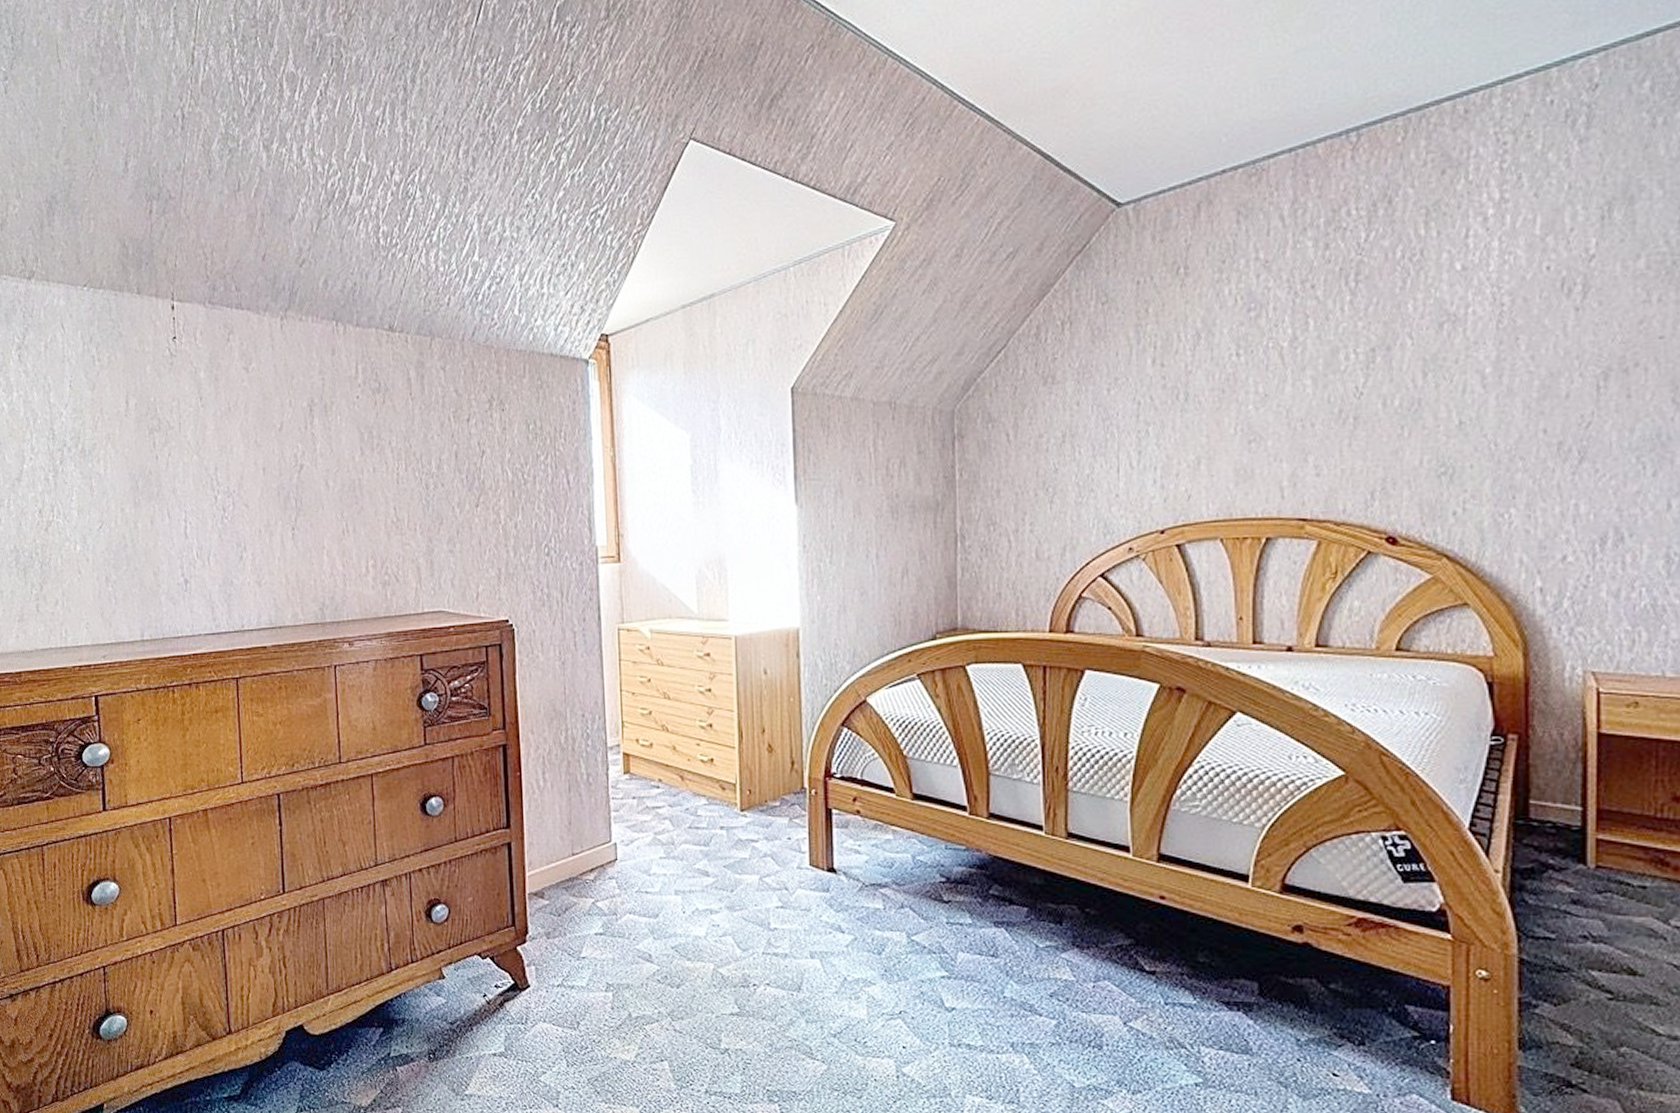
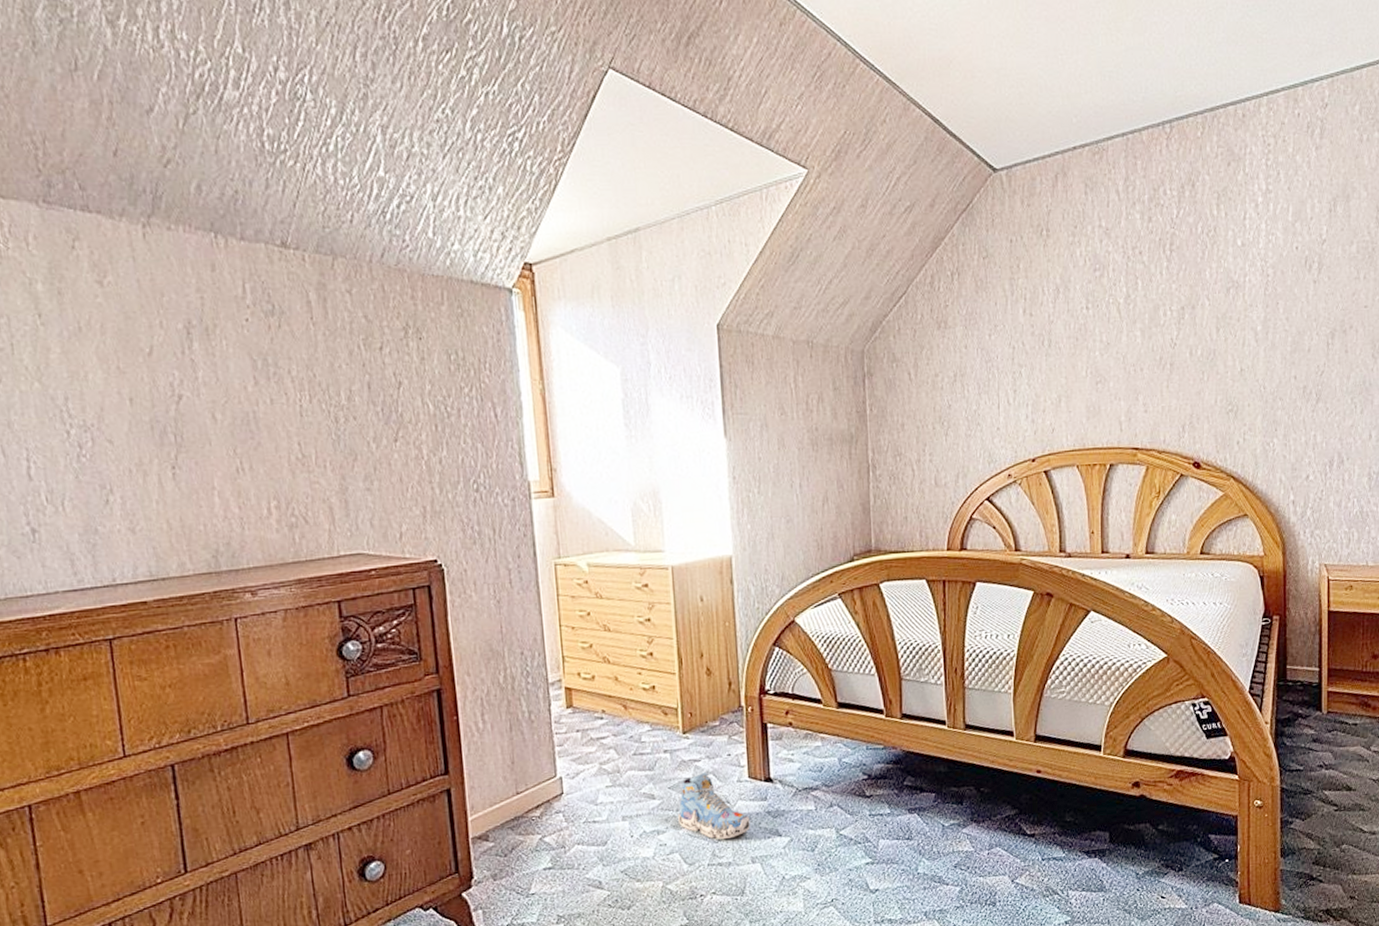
shoe: none [733,853,810,928] -> present [678,772,750,839]

